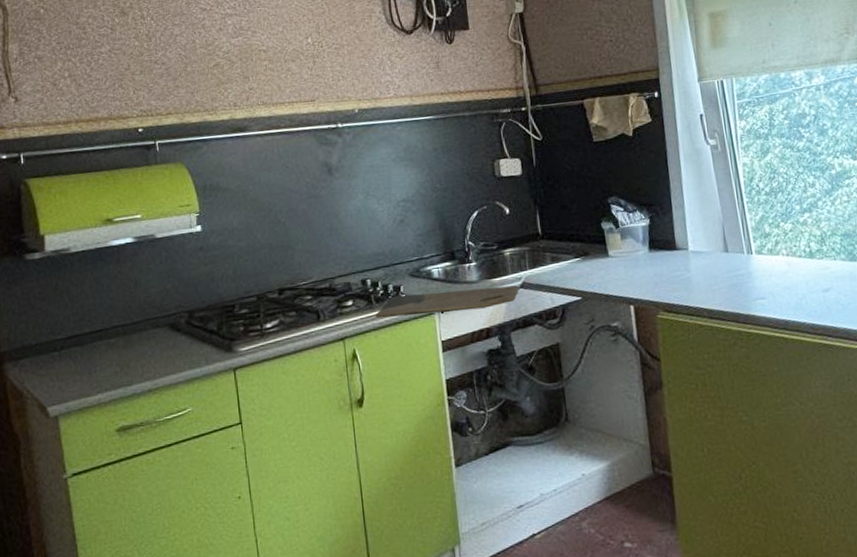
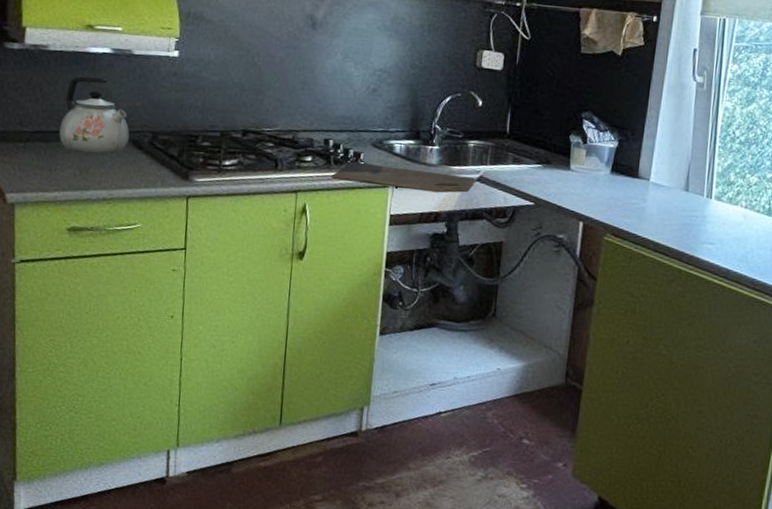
kettle: none [92,268,166,349] -> present [58,76,130,155]

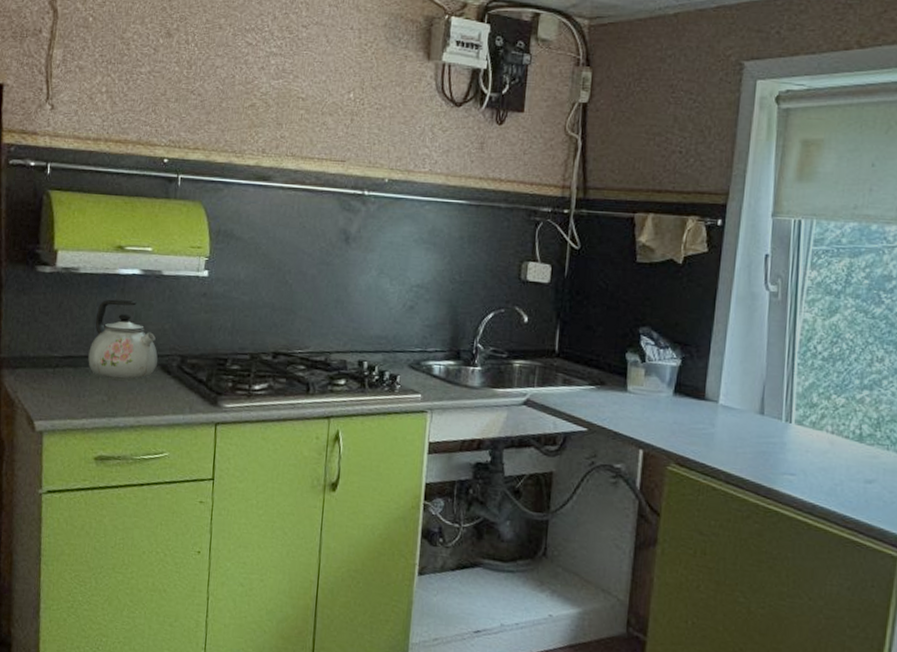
cutting board: present [330,161,476,193] -> none [364,384,522,419]

